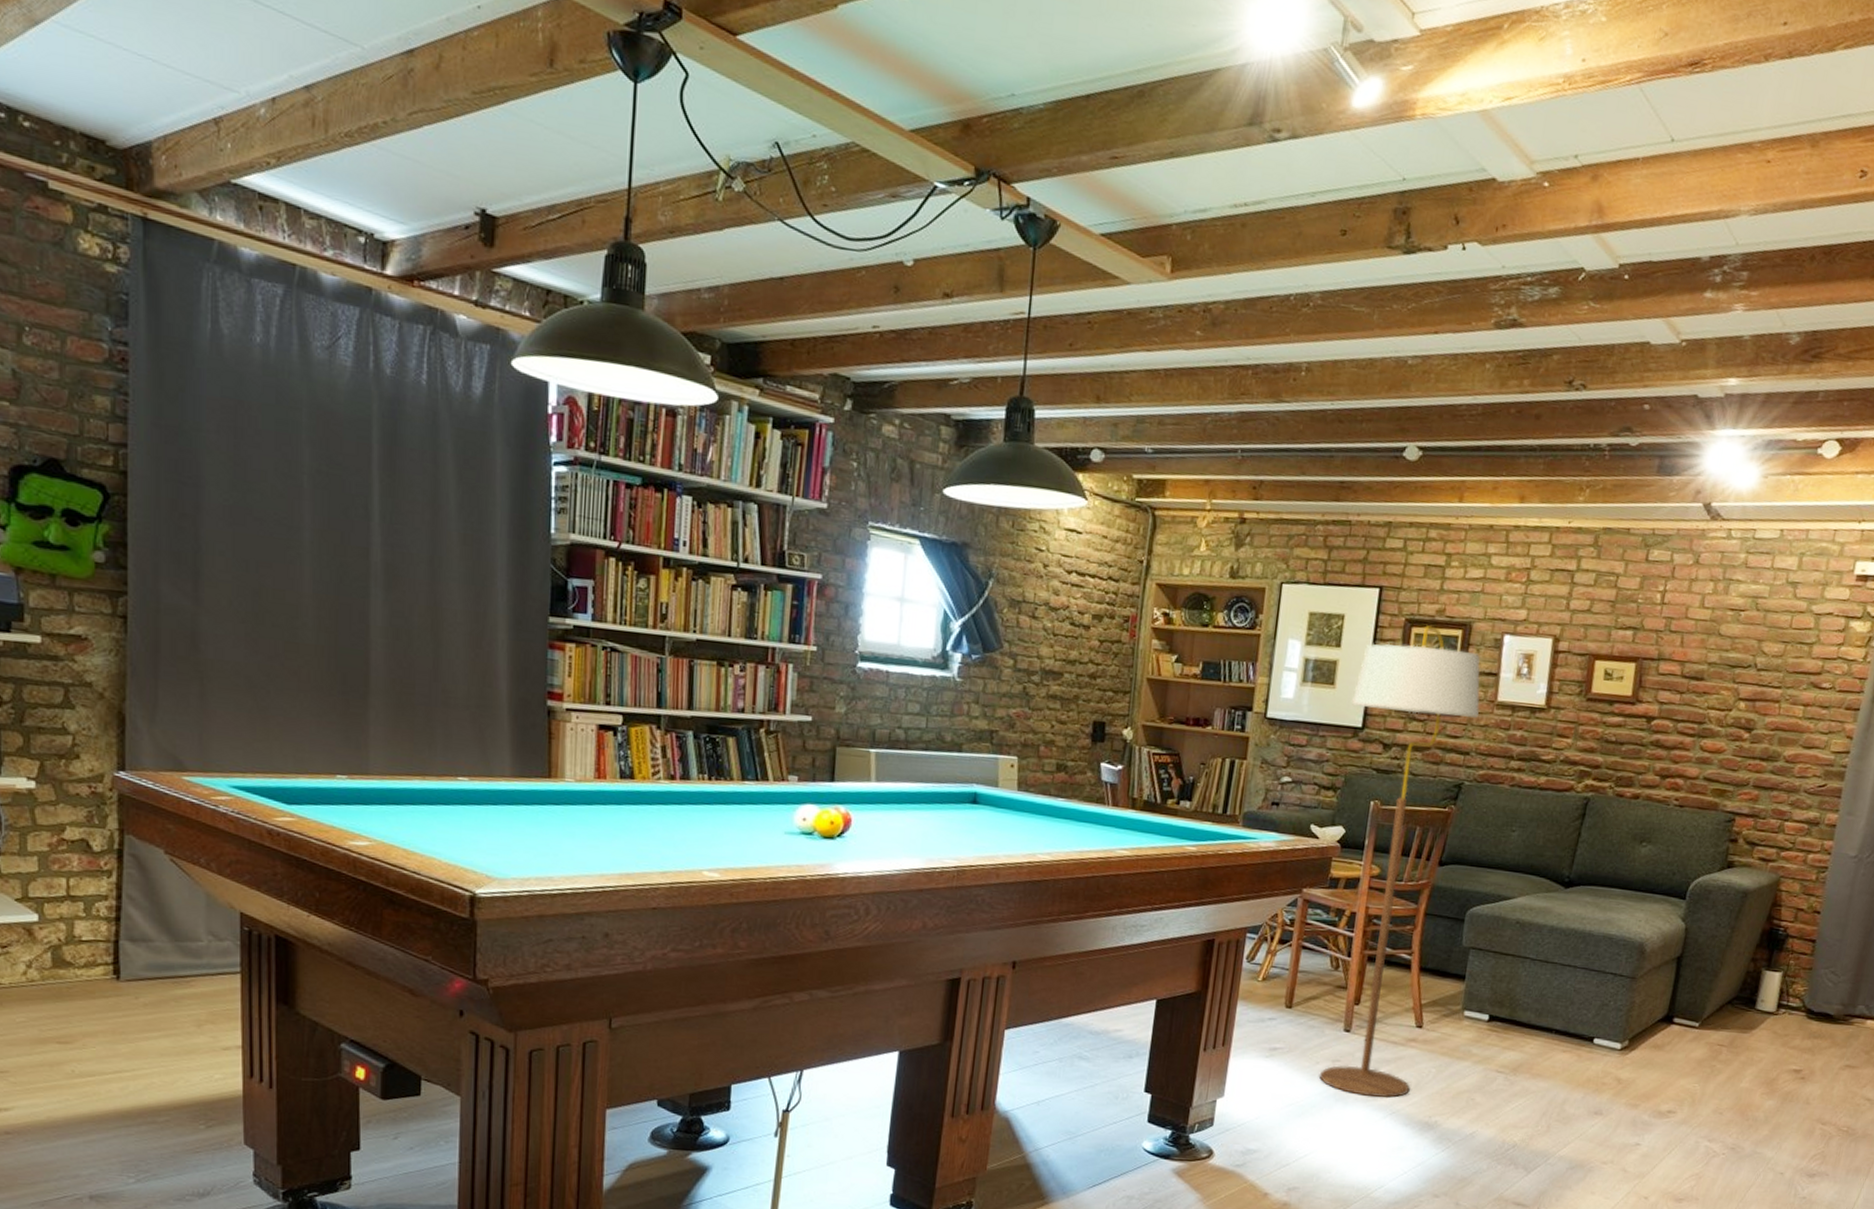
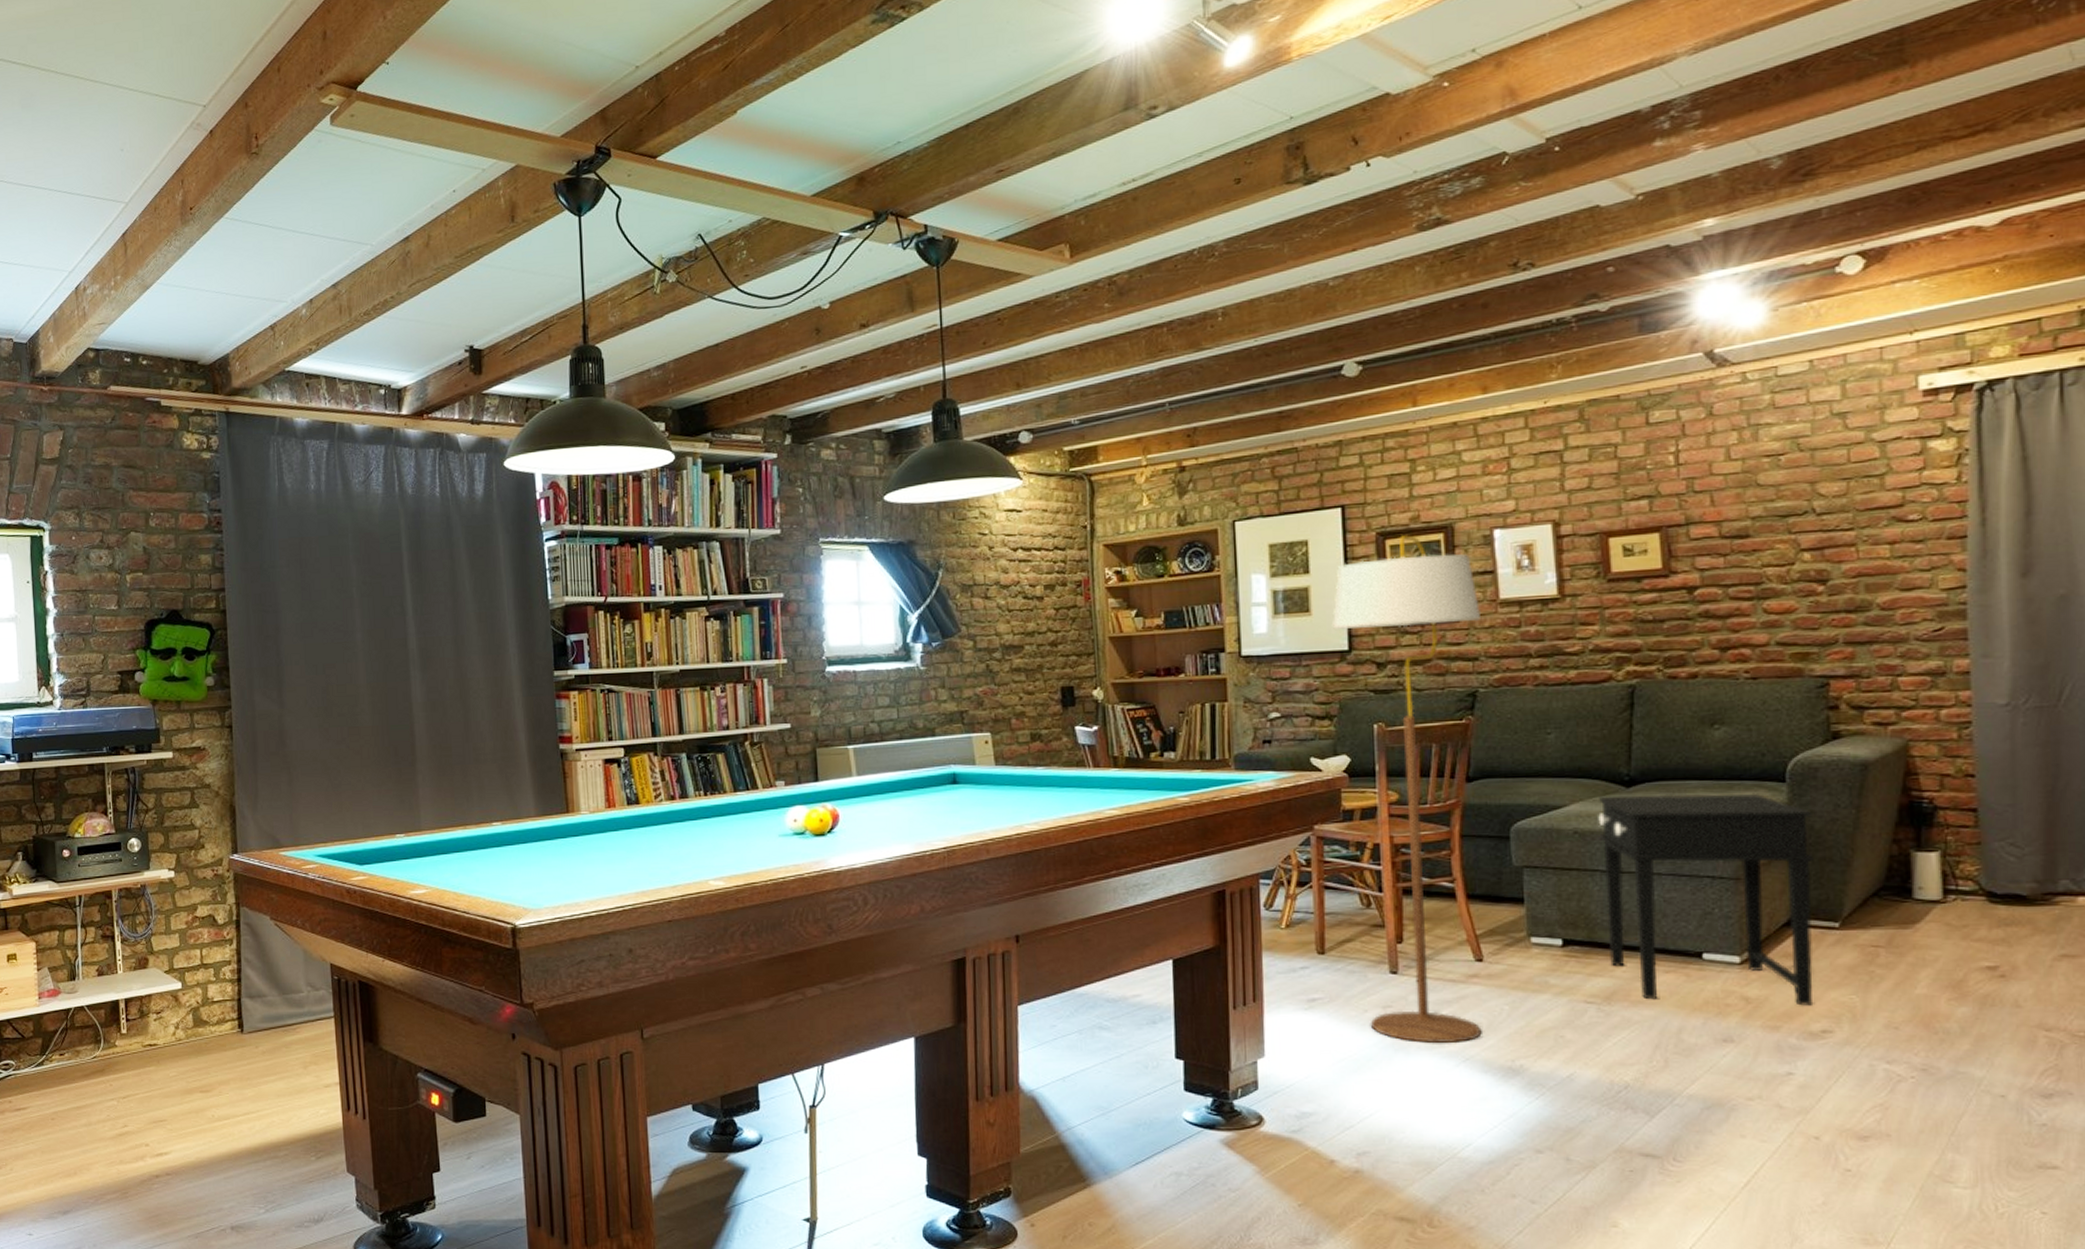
side table: none [1522,893,1700,1090] -> present [1598,793,1814,1006]

